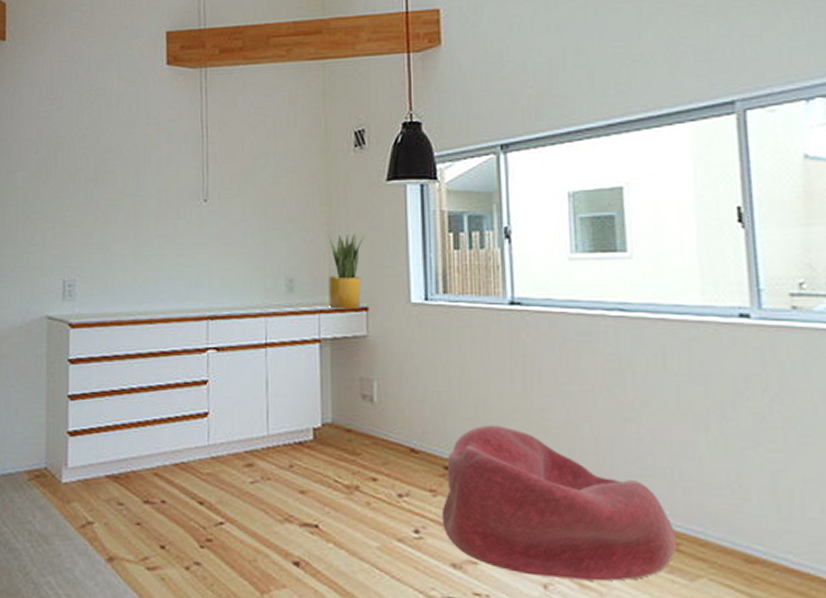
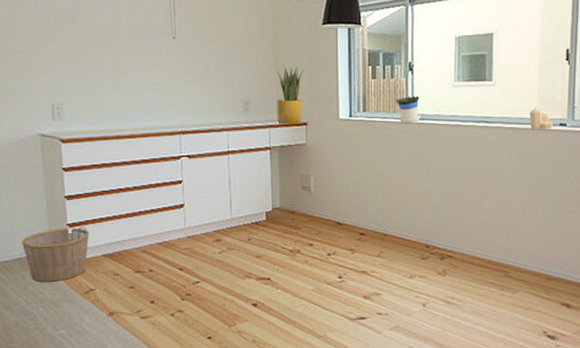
basket: none [14,436,93,508] -> present [21,227,90,282]
bean bag chair: present [441,425,677,582] -> none [357,204,508,299]
flowerpot: none [488,272,525,311] -> present [396,95,421,124]
candle: none [689,288,728,324] -> present [529,107,553,130]

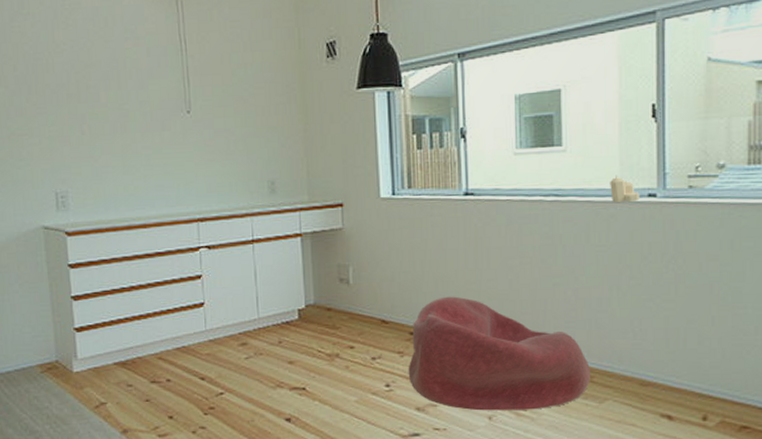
basket: present [21,227,90,282] -> none [24,331,100,395]
planter: present [276,66,304,124] -> none [305,138,338,207]
bean bag chair: none [357,204,508,299] -> present [408,296,591,411]
flowerpot: present [396,95,421,124] -> none [447,167,477,201]

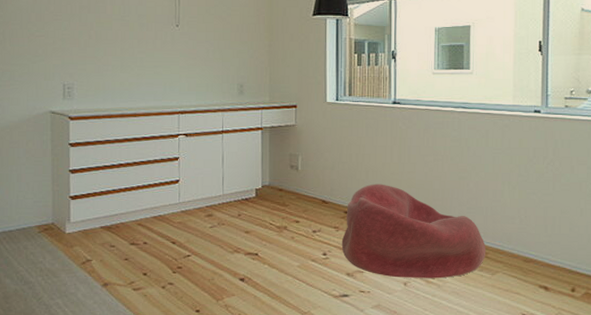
candle: present [610,175,640,203] -> none [505,94,528,116]

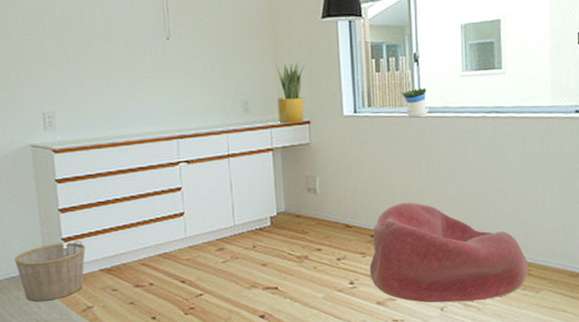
basket: none [26,199,90,252] -> present [14,240,86,301]
planter: none [269,52,295,107] -> present [276,62,305,124]
flowerpot: none [380,82,403,108] -> present [402,87,429,118]

